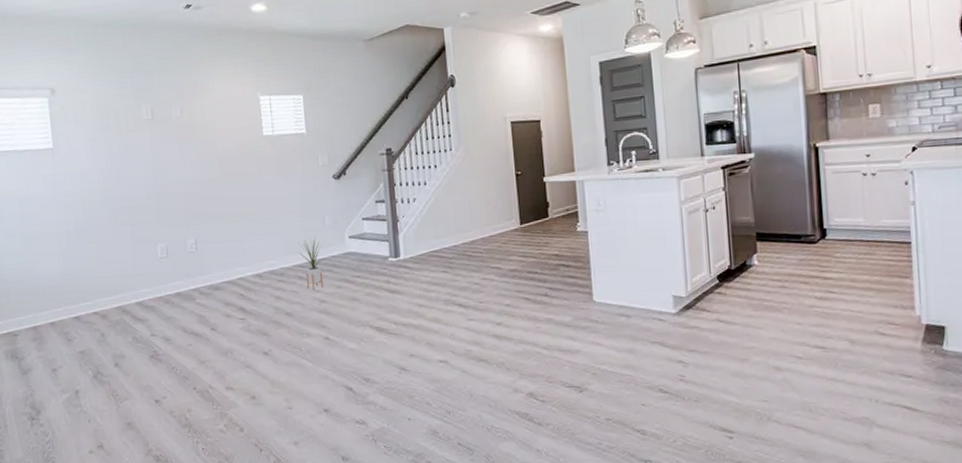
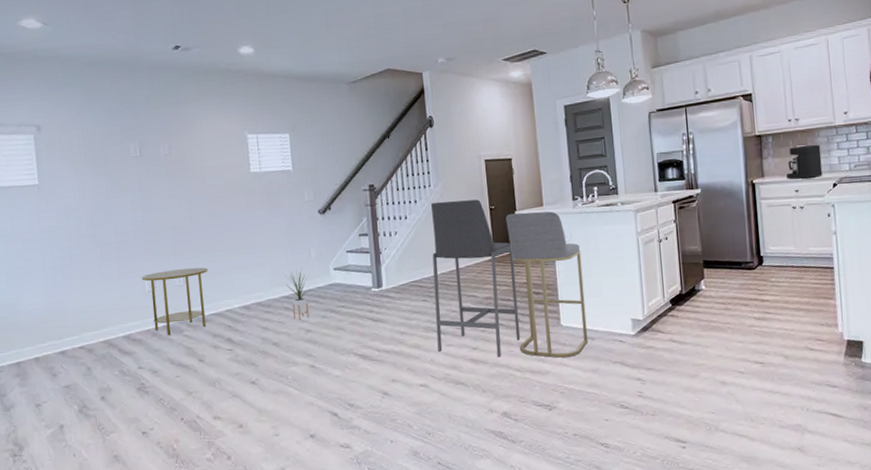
side table: none [154,233,221,303] -> present [141,267,209,335]
bar stool: none [451,164,549,334] -> present [430,199,521,358]
bar stool: none [533,177,624,336] -> present [506,211,588,358]
coffee maker: none [856,102,900,142] -> present [786,144,823,179]

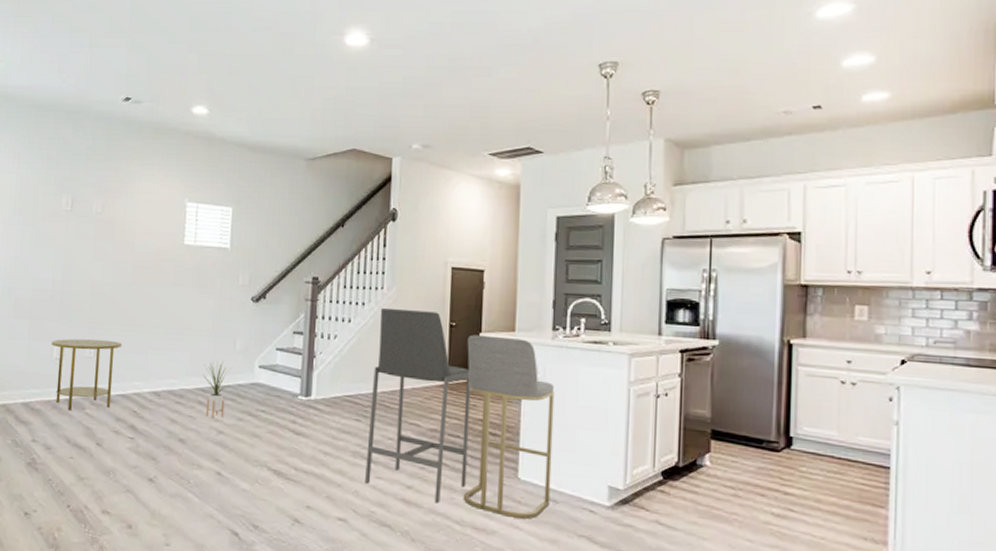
coffee maker: present [786,144,823,179] -> none [837,305,889,350]

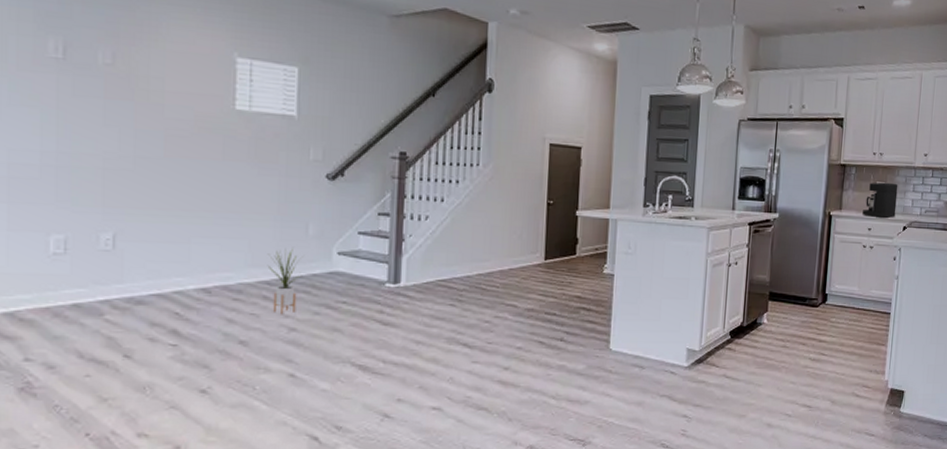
side table: present [51,338,123,410] -> none [45,227,154,318]
bar stool: present [365,307,471,504] -> none [460,185,567,381]
bar stool: present [463,334,555,519] -> none [558,212,644,386]
coffee maker: none [837,305,889,350] -> present [862,182,898,219]

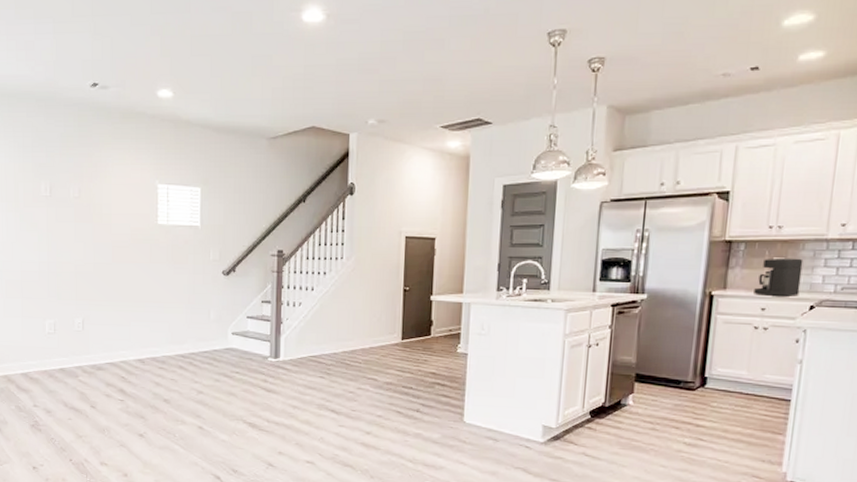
house plant: present [267,248,303,315] -> none [182,329,207,381]

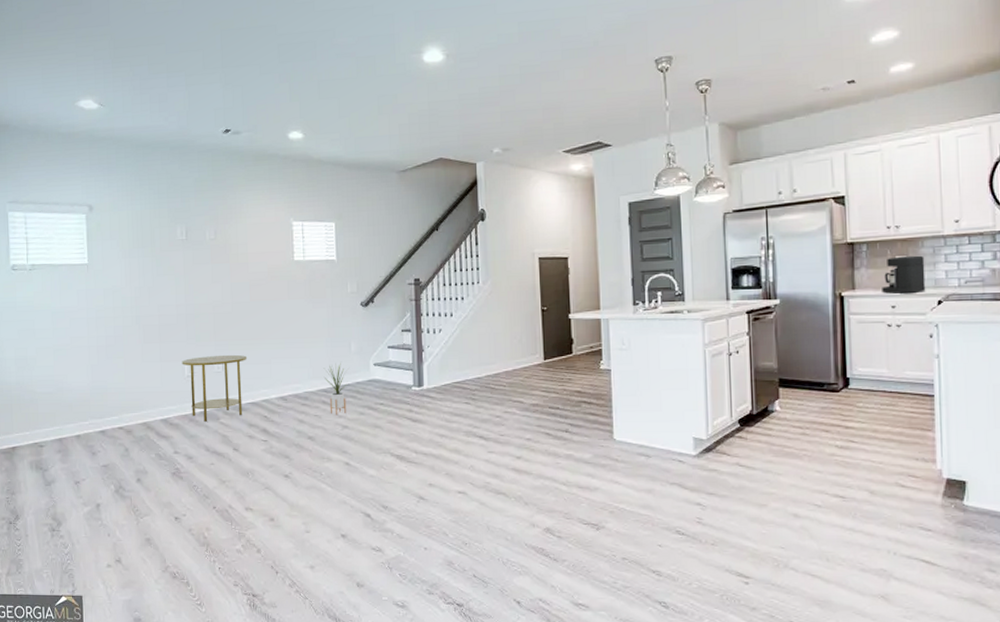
side table: none [43,314,108,378] -> present [182,354,248,422]
house plant: none [182,329,207,381] -> present [323,362,349,416]

